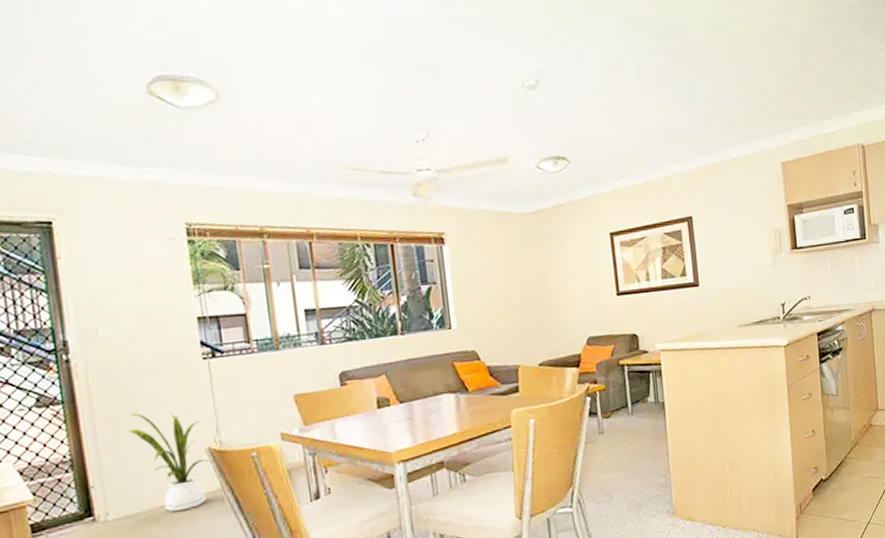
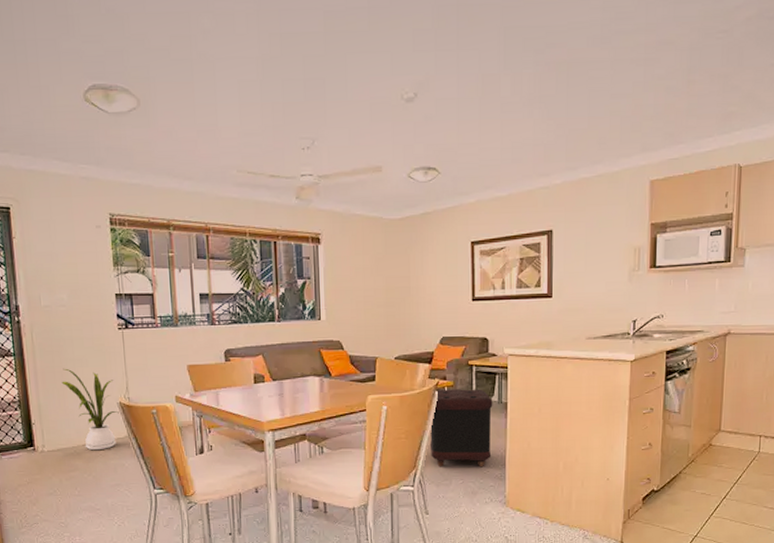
ottoman: none [585,389,654,482] -> present [429,389,493,468]

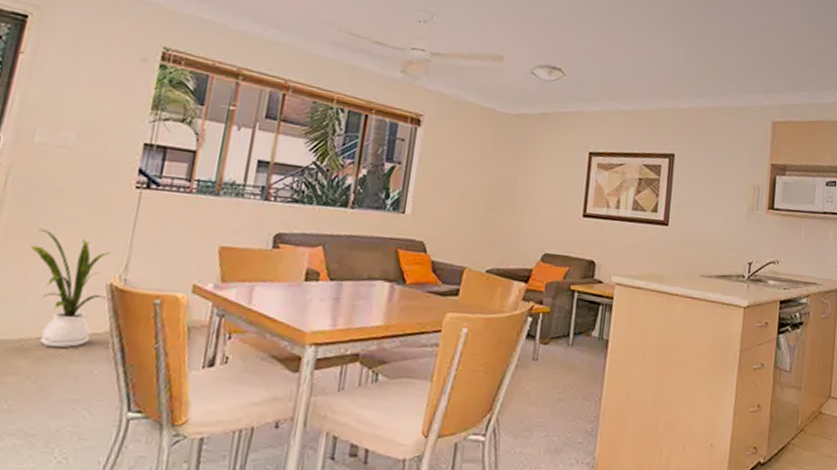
ottoman: present [429,389,493,468] -> none [512,315,593,418]

